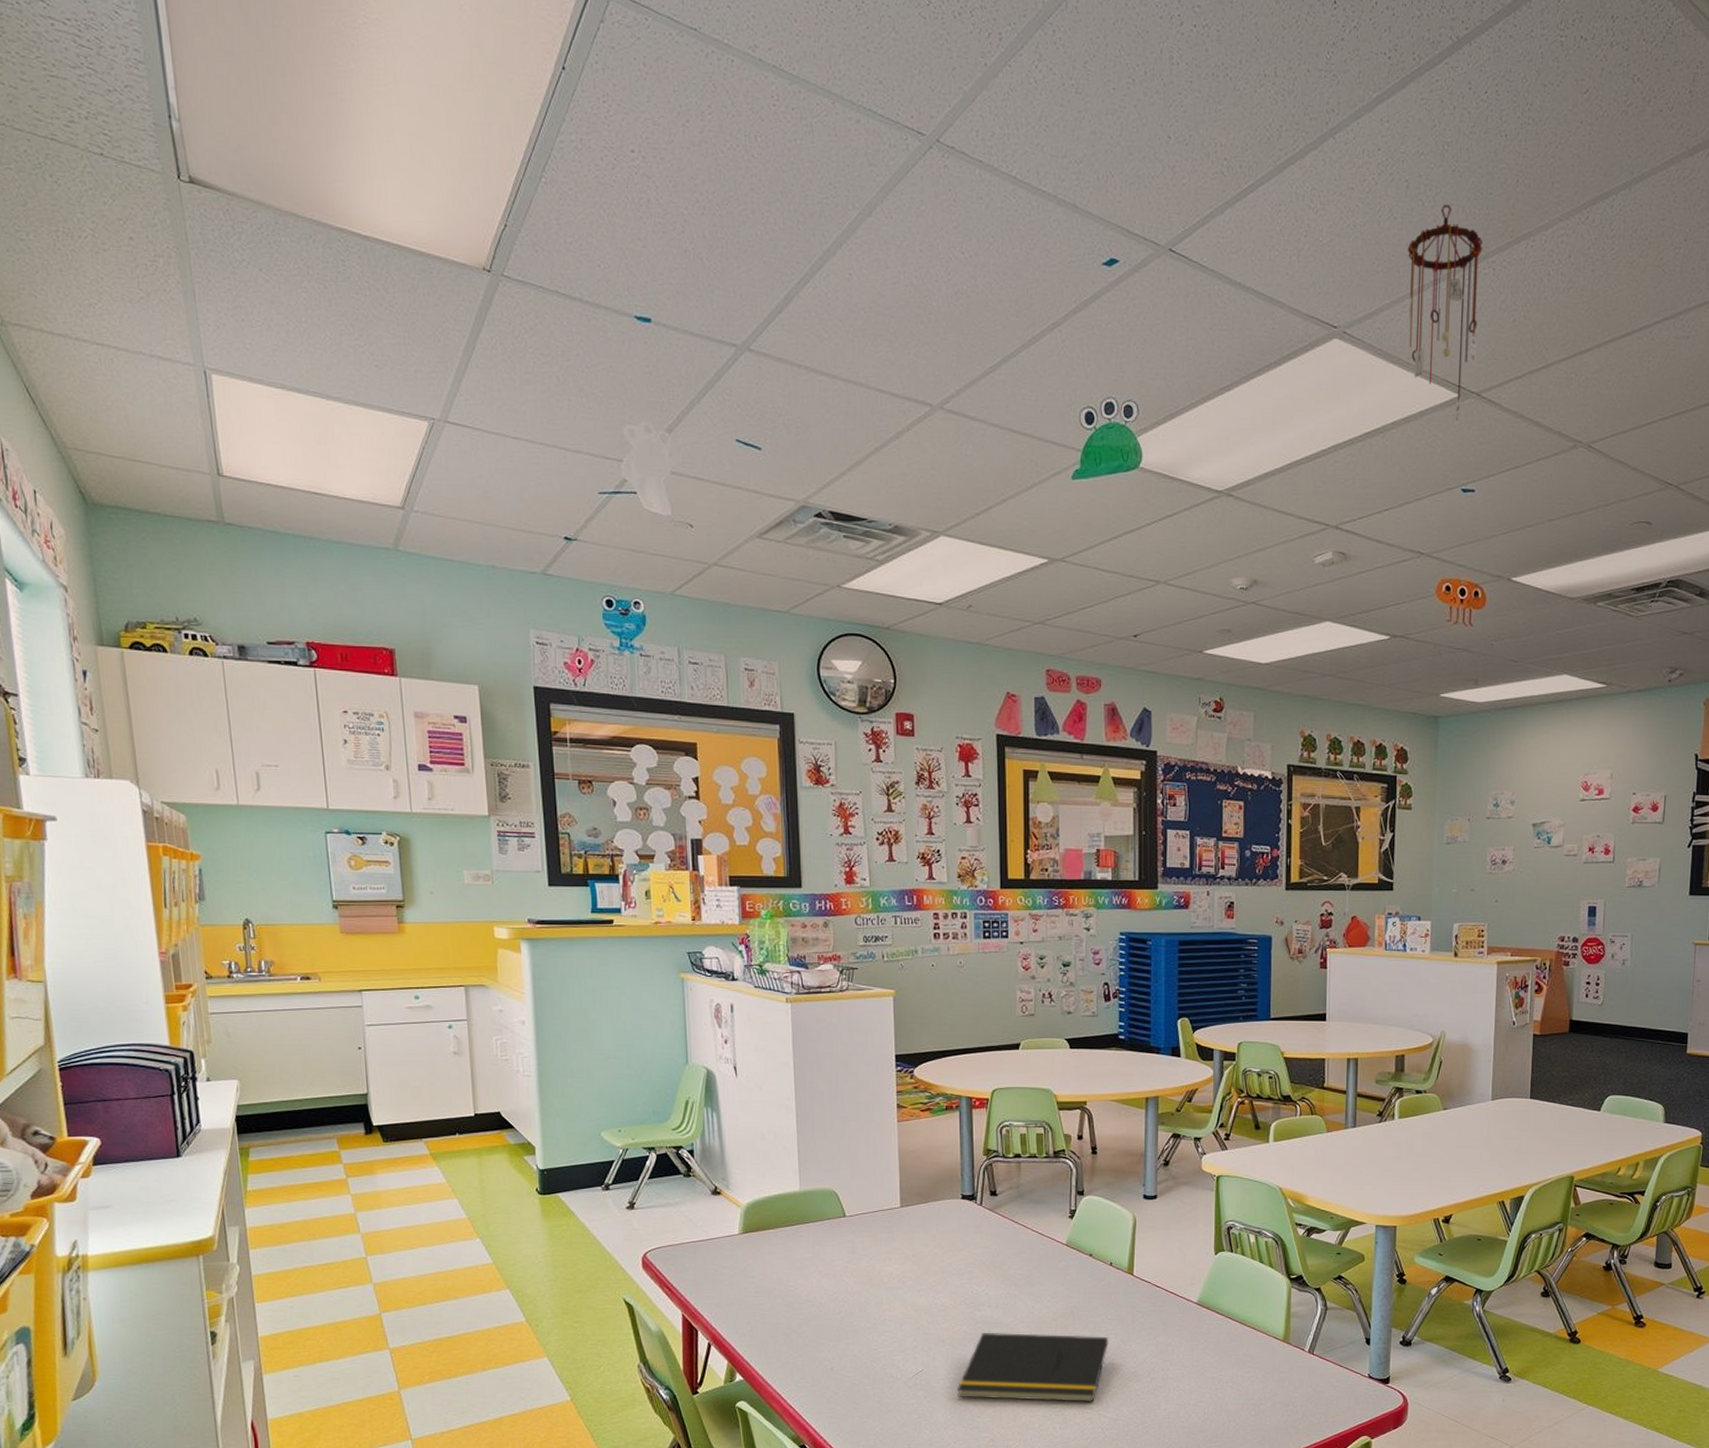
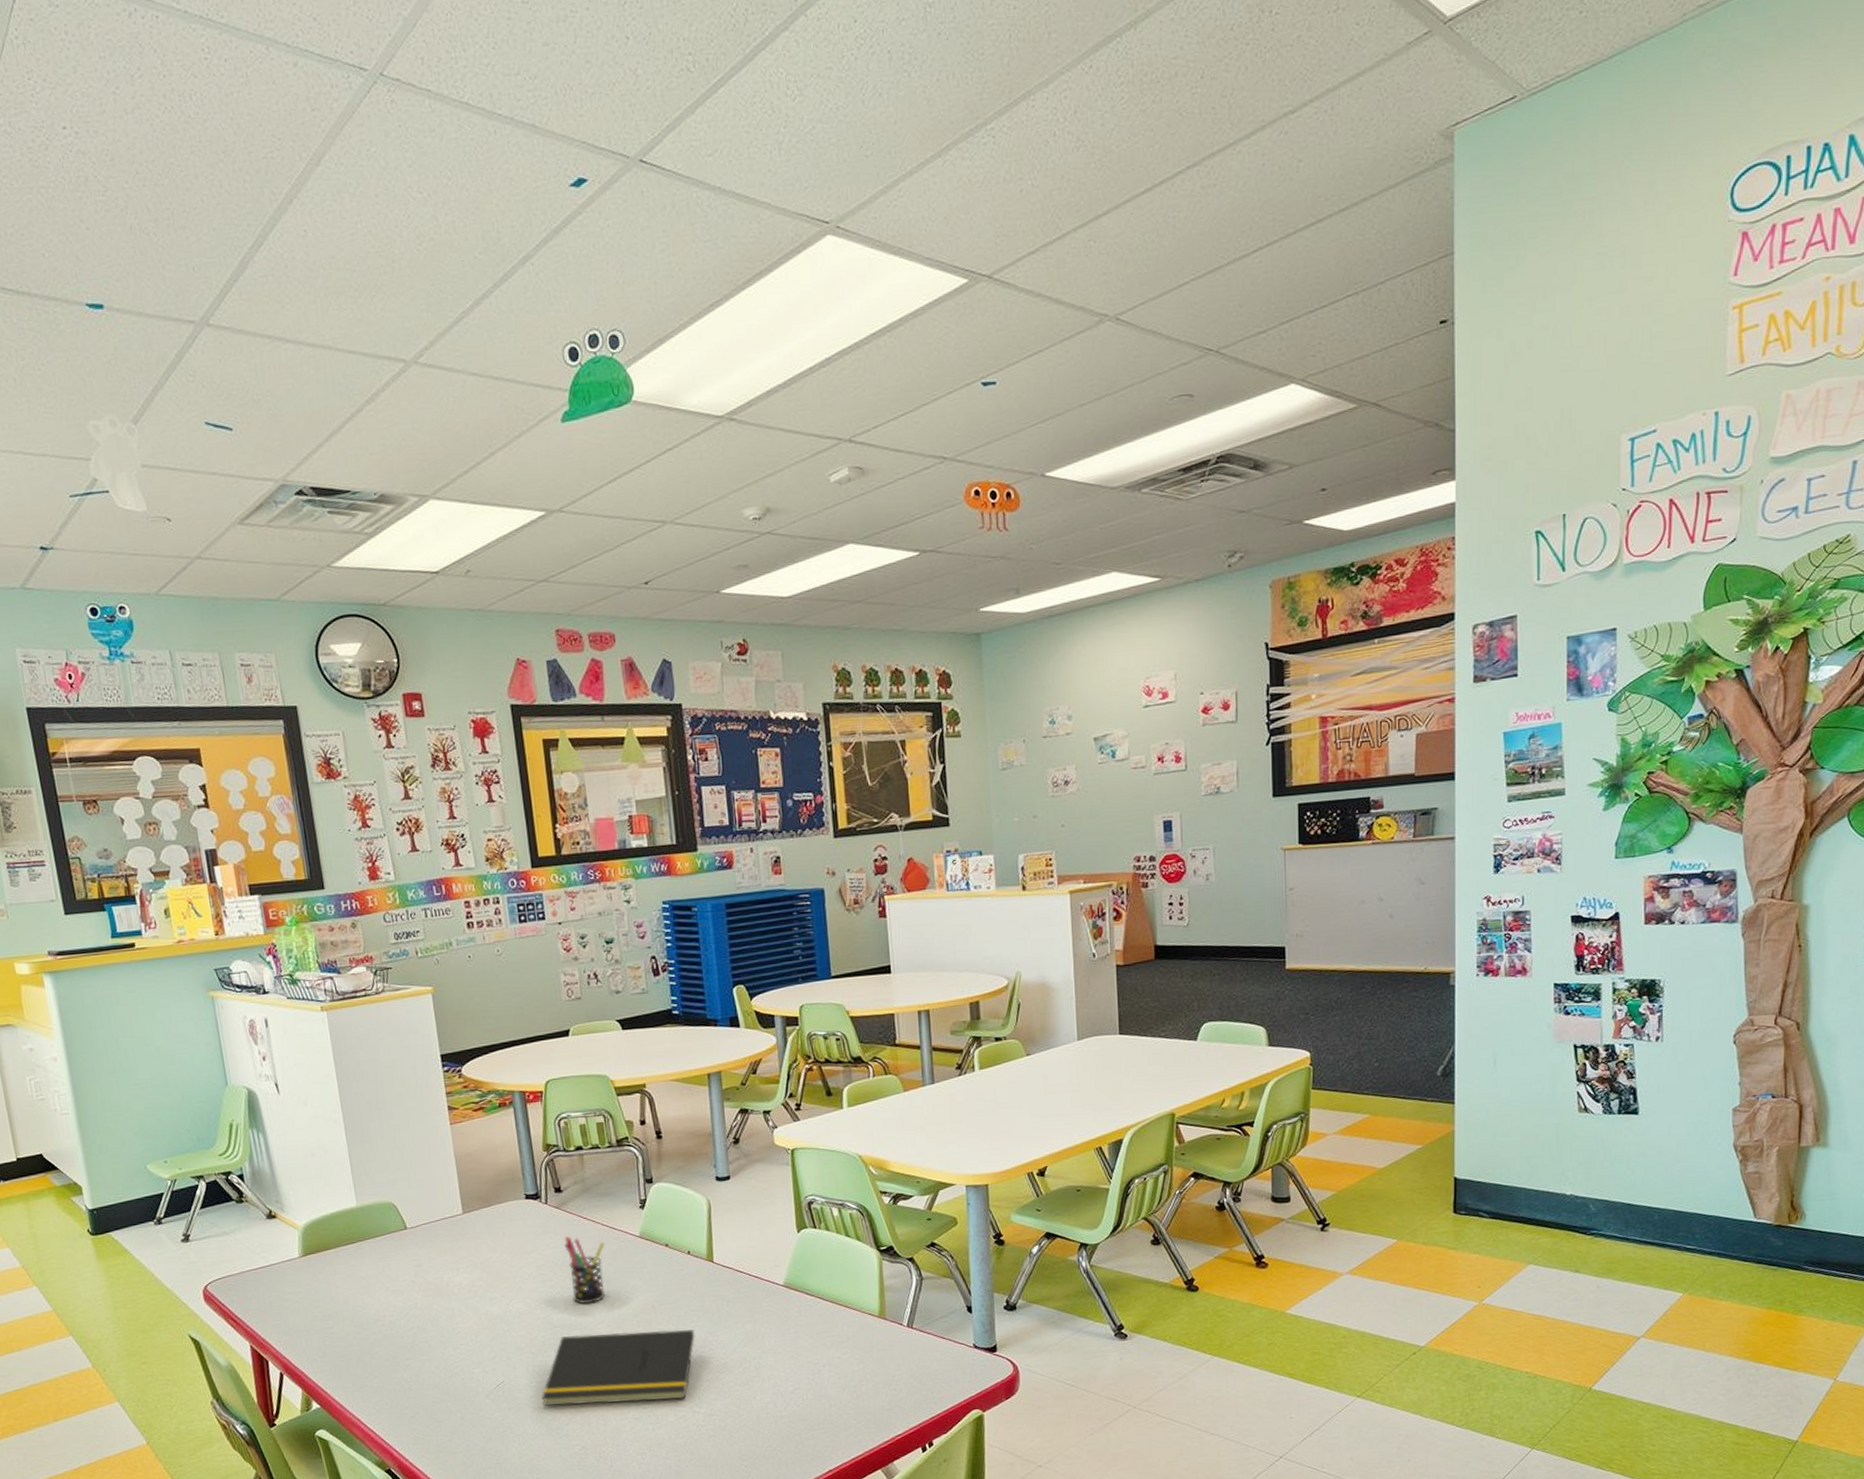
pen holder: none [994,1238,1032,1303] -> present [564,1236,605,1304]
mobile: present [1407,204,1483,427] -> none [896,72,983,316]

